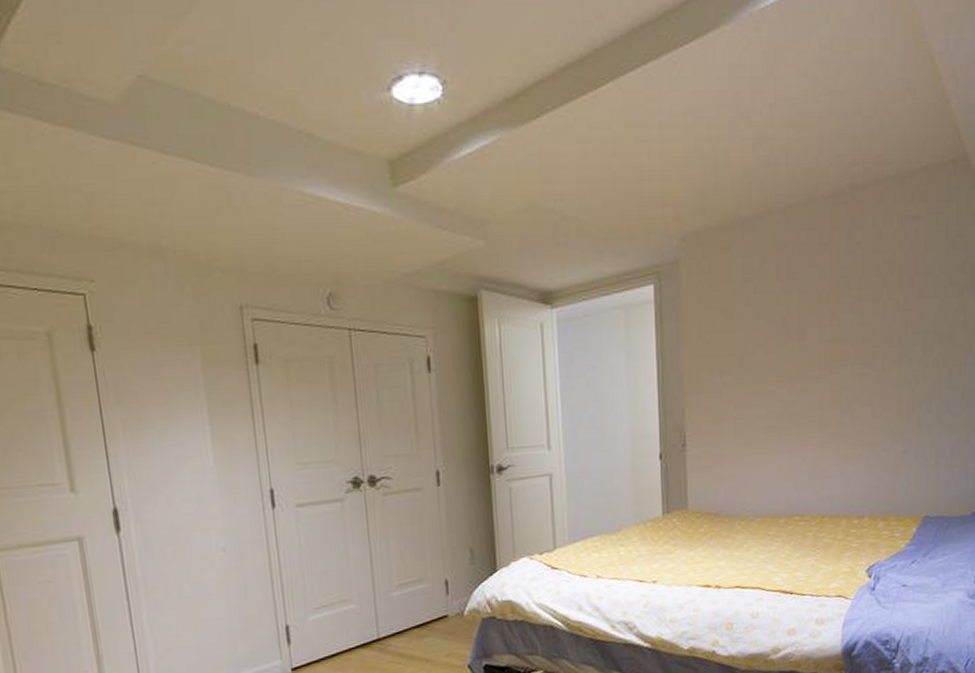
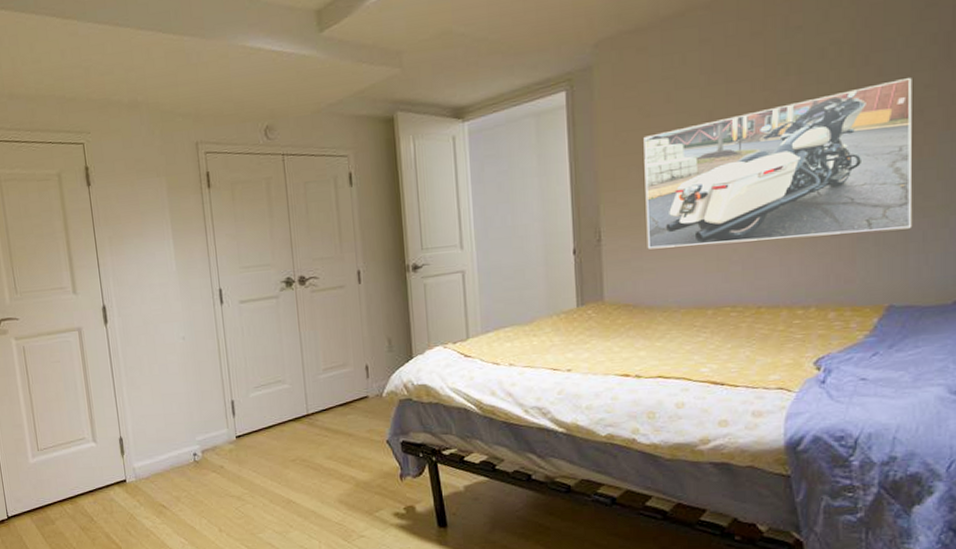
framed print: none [725,302,946,456] -> present [643,78,914,249]

